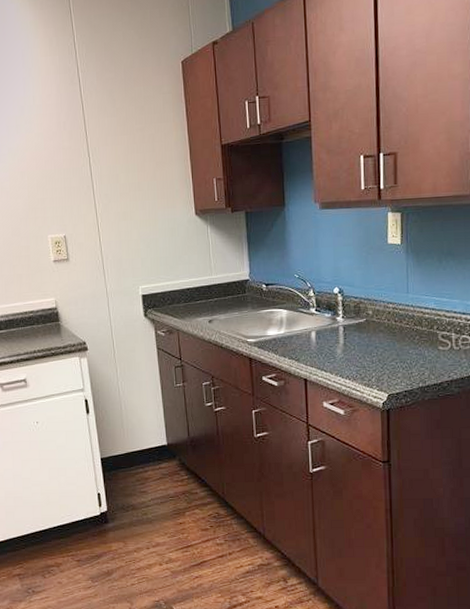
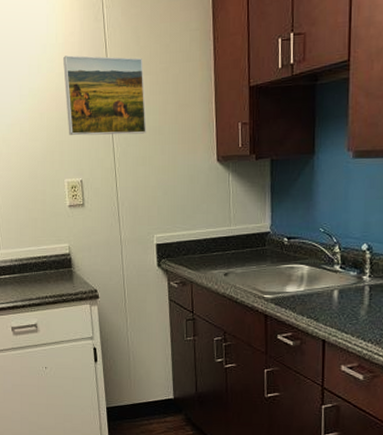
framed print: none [40,116,126,193] -> present [62,55,146,136]

